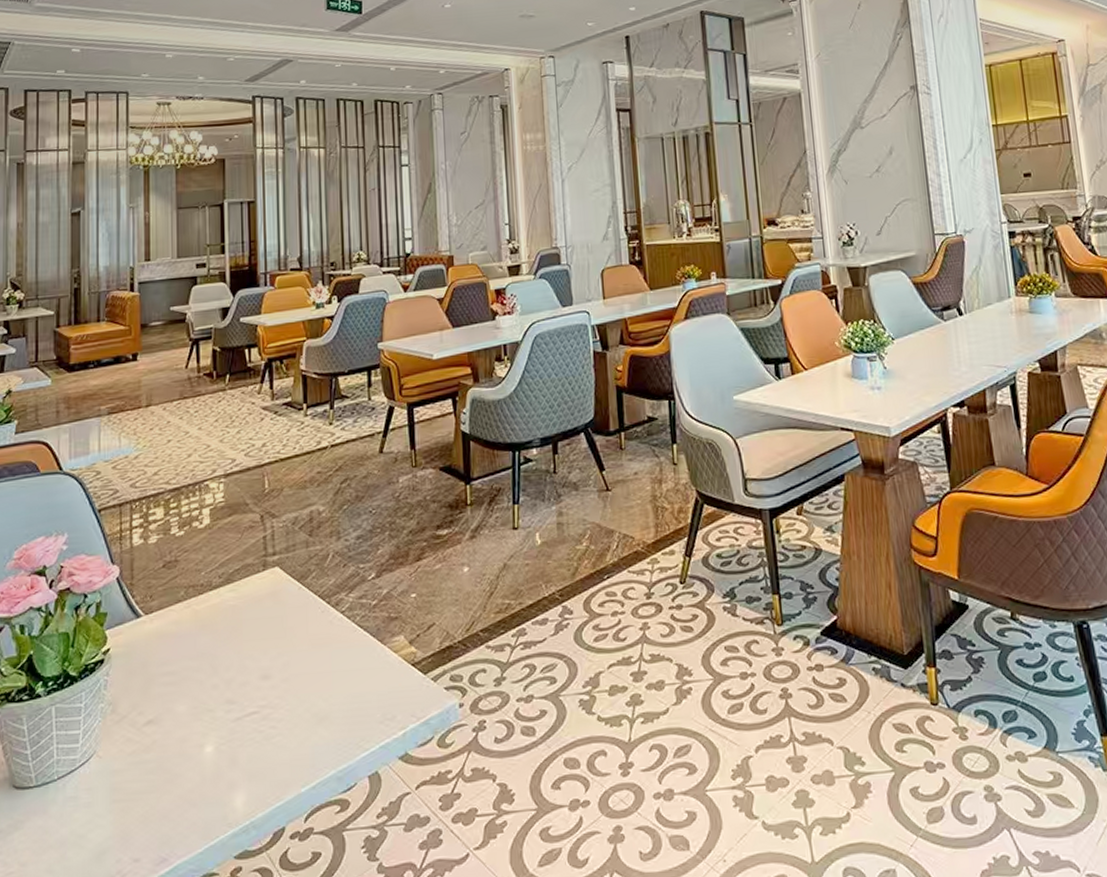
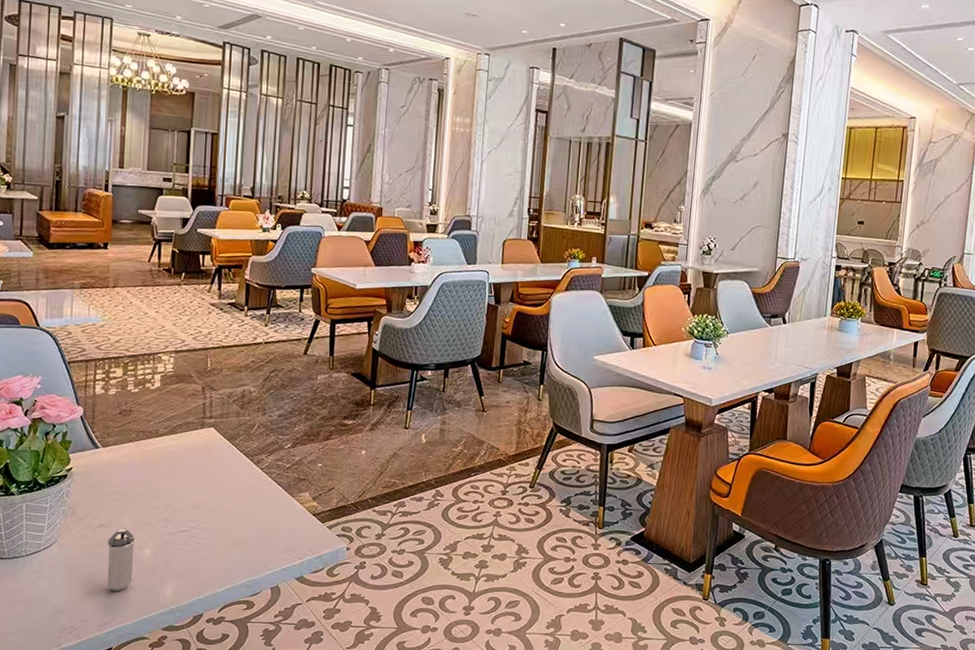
shaker: none [159,721,193,812] -> present [107,528,135,592]

